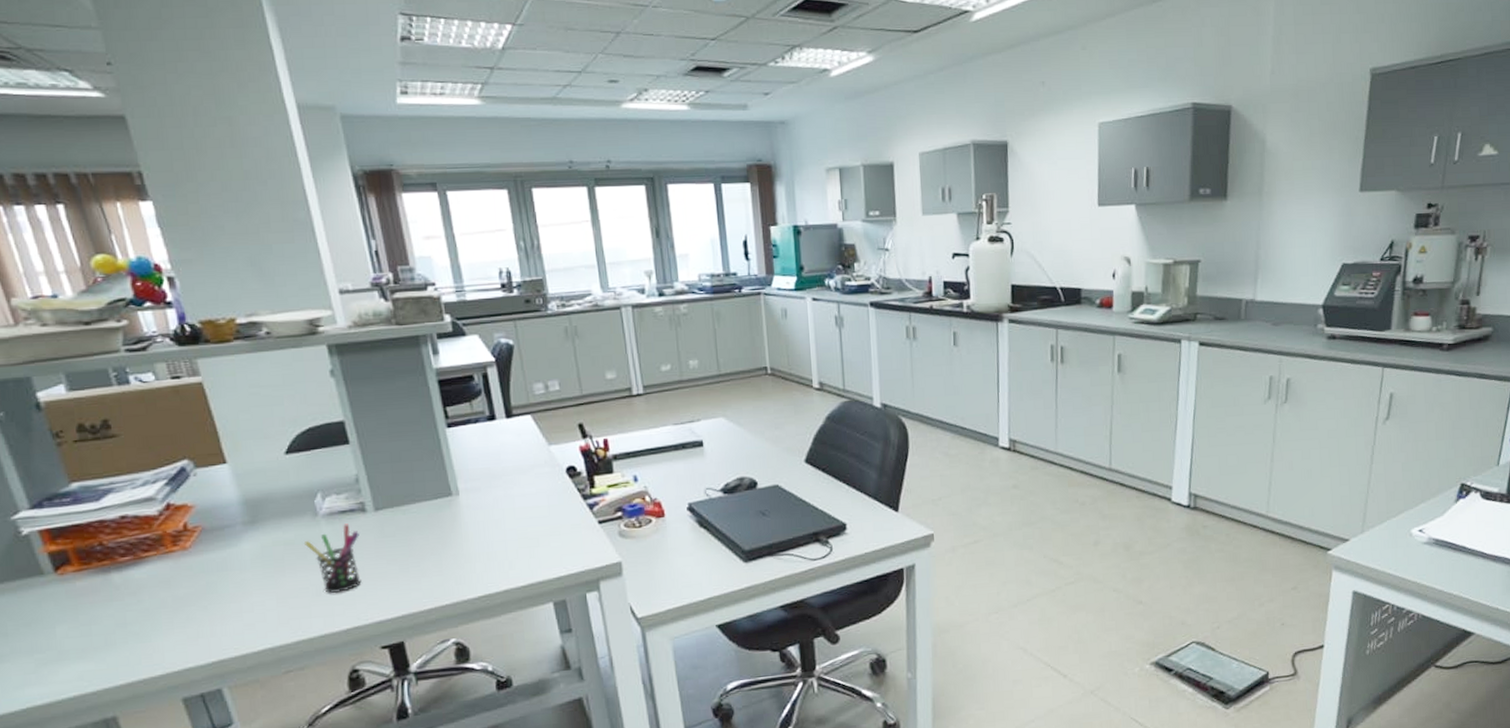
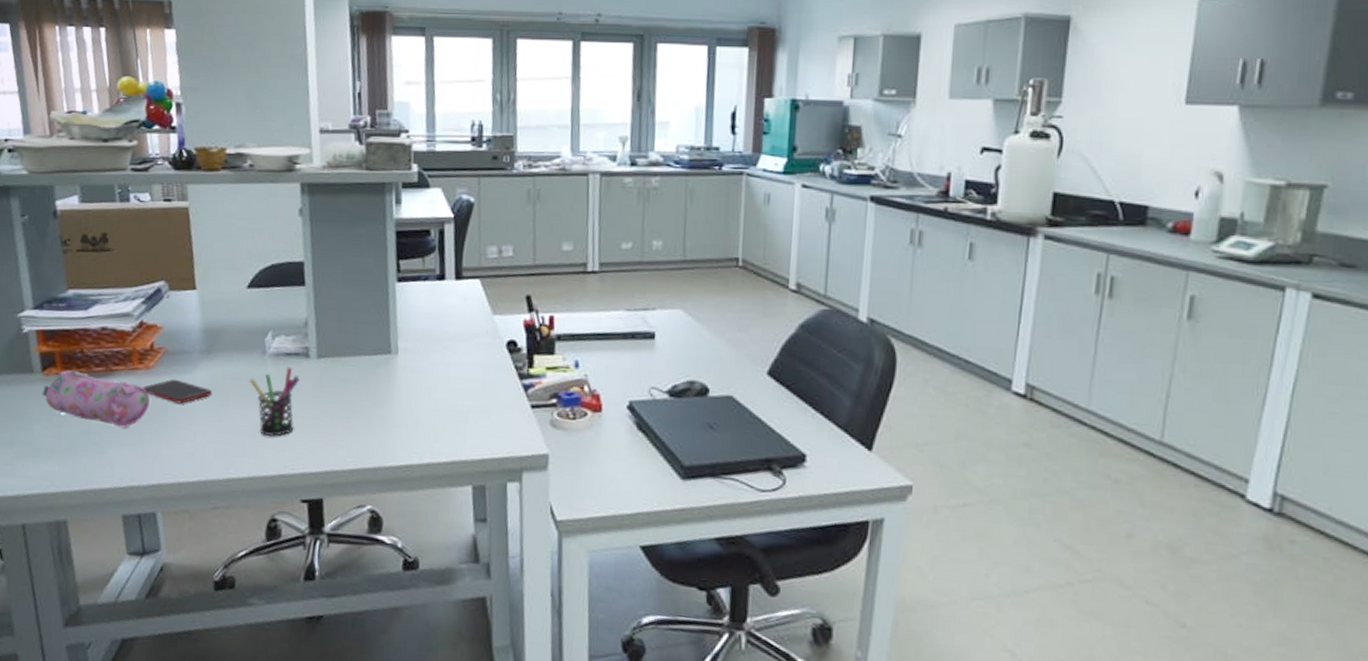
pencil case: none [59,564,193,613] -> present [42,369,150,428]
cell phone: none [183,554,265,578] -> present [143,379,213,404]

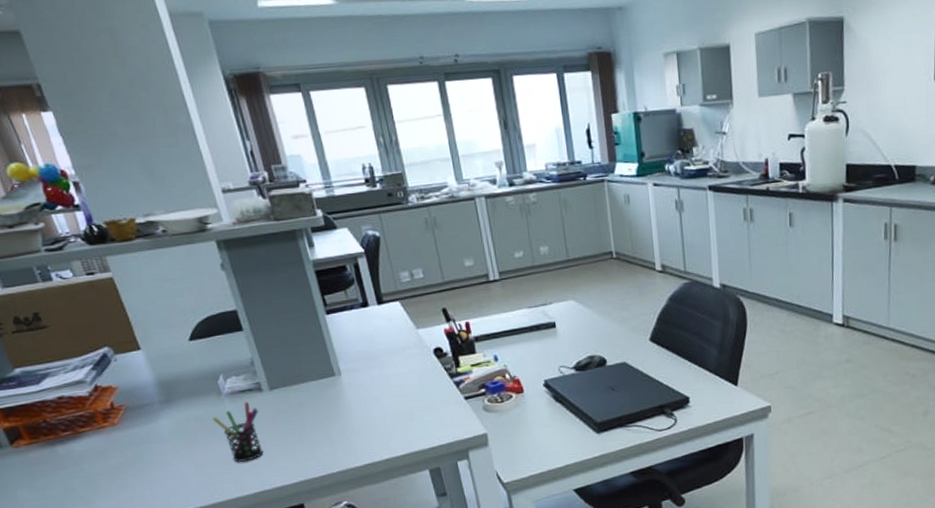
pencil case: present [42,369,150,428] -> none [16,438,124,480]
cell phone: present [143,379,213,404] -> none [114,429,181,450]

